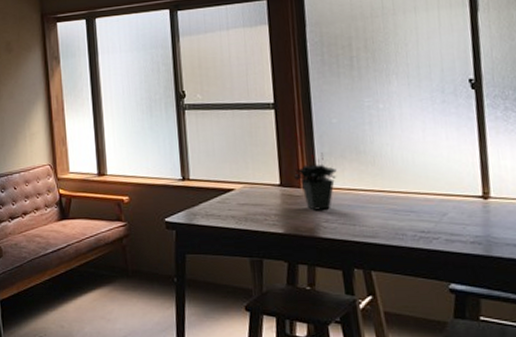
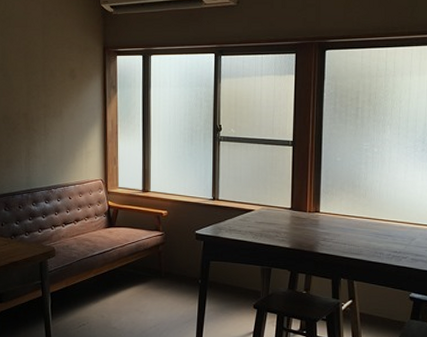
potted plant: present [294,130,337,210] -> none [303,165,336,231]

